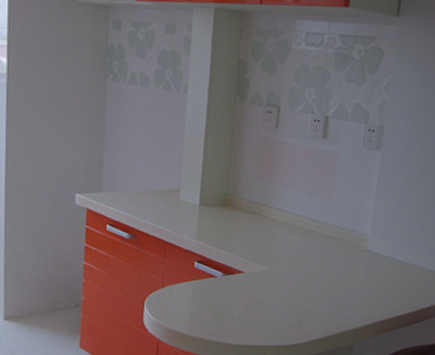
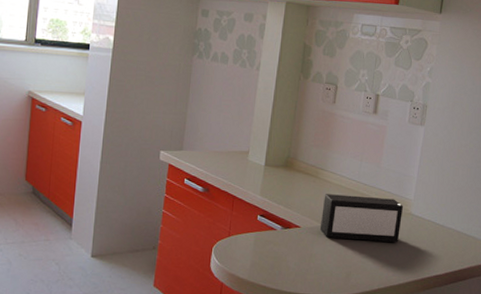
speaker: none [265,233,360,283] -> present [319,194,404,242]

